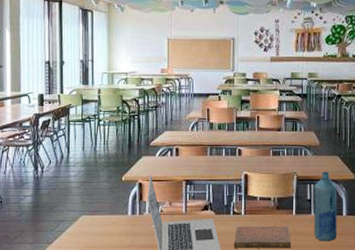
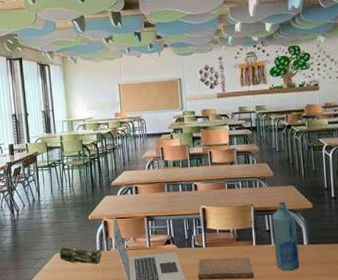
pencil case: none [86,208,133,229] -> present [60,246,101,265]

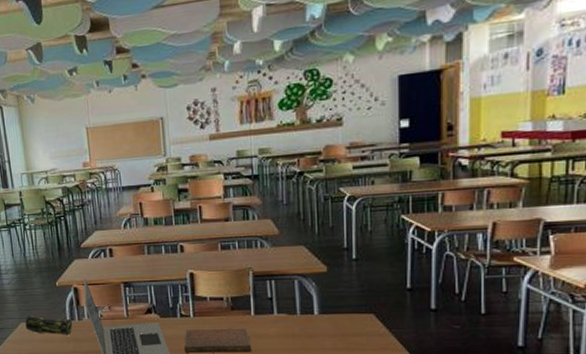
bottle: present [272,201,300,271] -> none [275,264,308,344]

